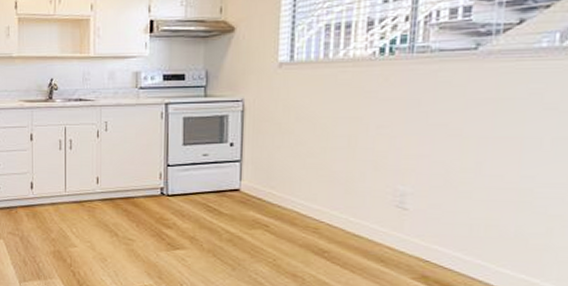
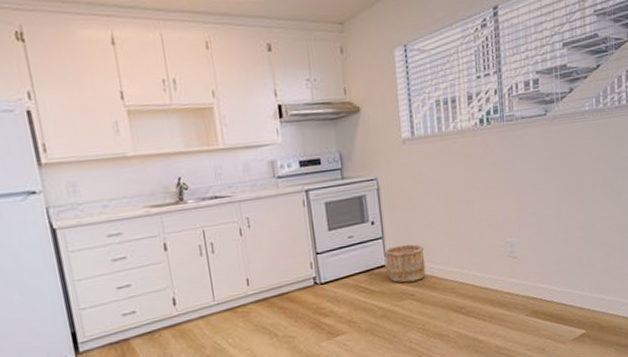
wooden bucket: none [240,171,287,212] -> present [384,244,426,283]

